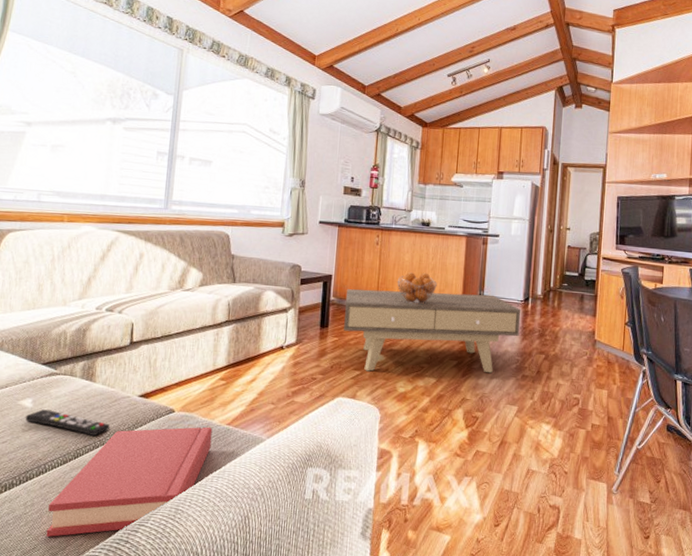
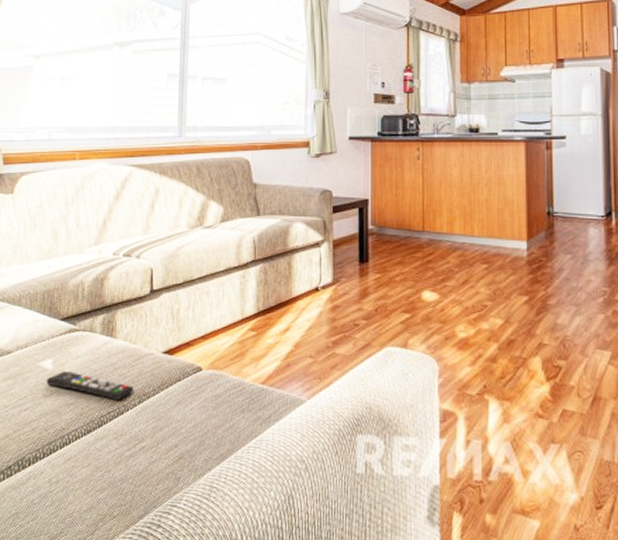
hardback book: present [46,426,213,537] -> none [73,386,245,519]
coffee table: present [344,289,521,374] -> none [386,211,604,314]
fruit basket: present [397,271,437,305] -> none [445,189,494,229]

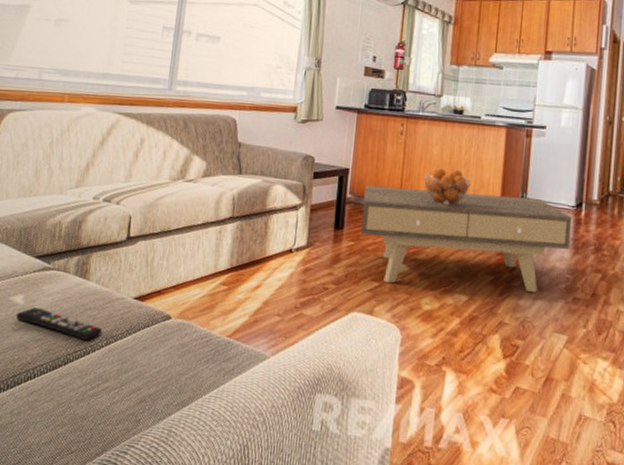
coffee table: none [386,211,604,314] -> present [361,185,573,294]
fruit basket: none [445,189,494,229] -> present [423,167,471,207]

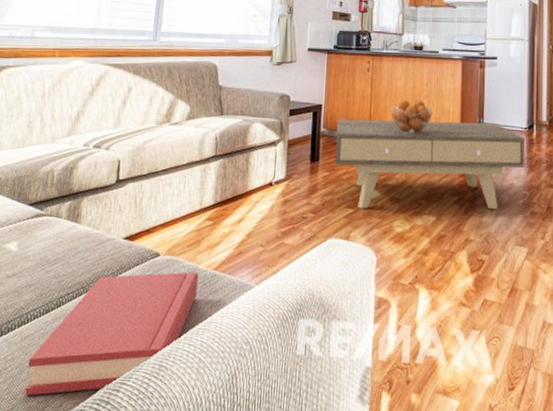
remote control: present [15,307,103,341] -> none [9,253,94,283]
hardback book: none [31,336,212,452] -> present [25,272,199,396]

